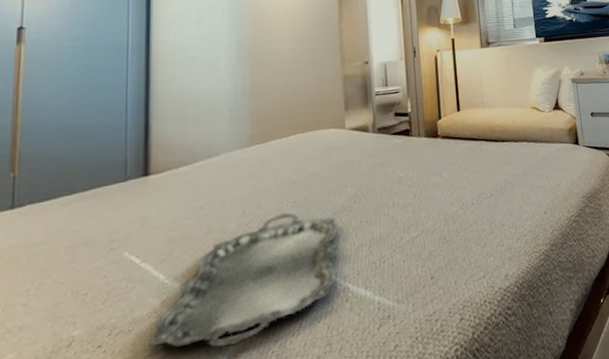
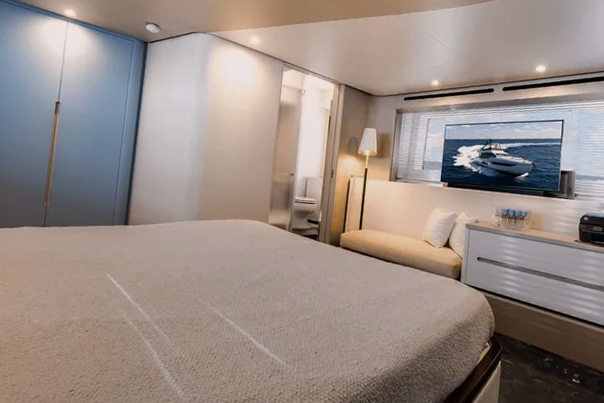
serving tray: present [149,212,339,348] -> none [116,274,252,357]

